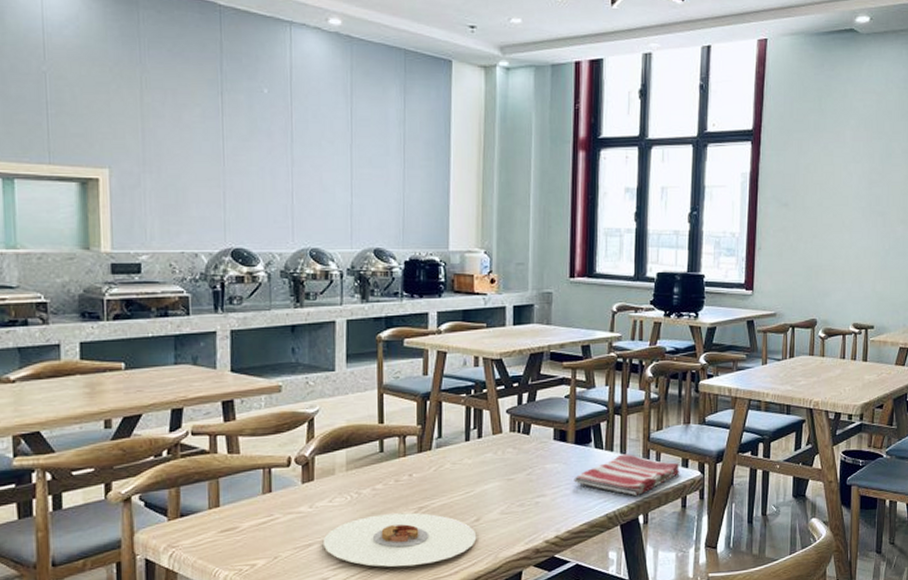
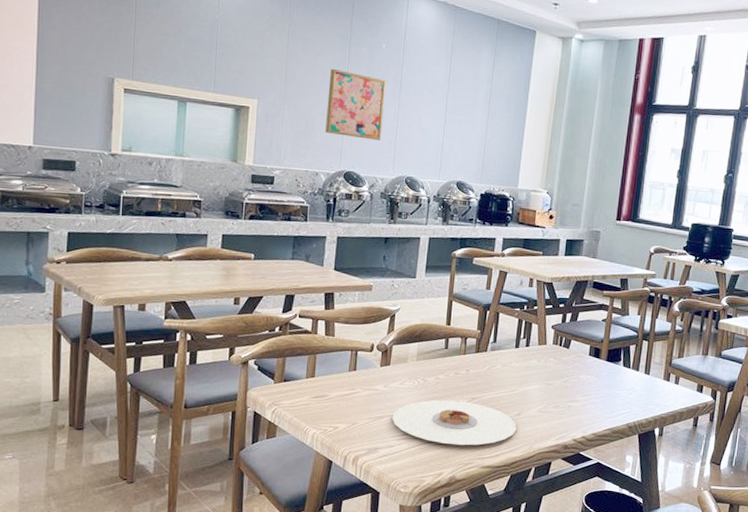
wall art: none [200,122,274,207] -> present [325,68,387,140]
dish towel: present [574,454,680,496] -> none [602,374,695,411]

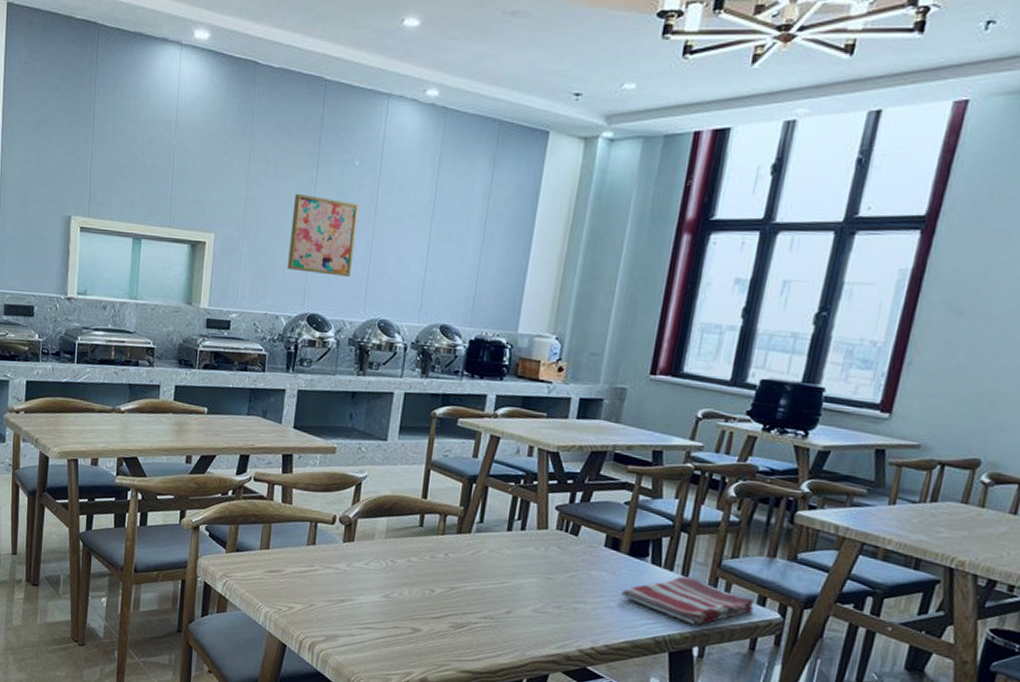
plate: present [392,399,517,446] -> none [354,585,506,645]
dish towel: none [602,374,695,411] -> present [621,576,755,625]

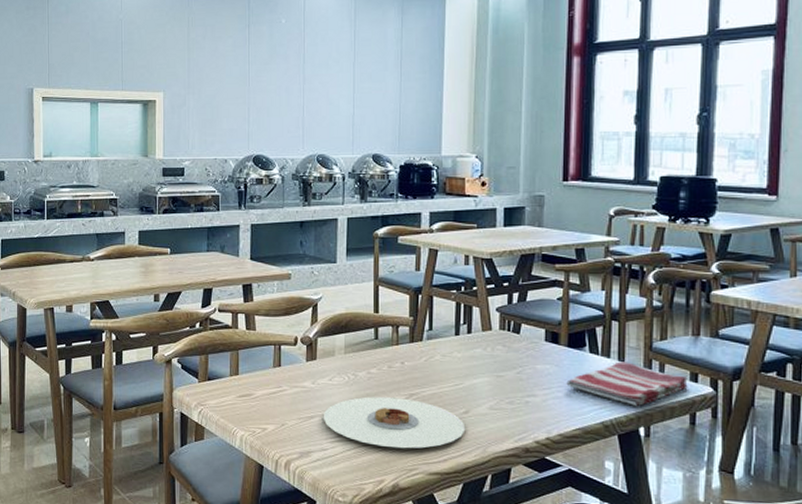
wall art: present [288,193,360,277] -> none [231,51,289,120]
plate: none [354,585,506,645] -> present [323,396,466,449]

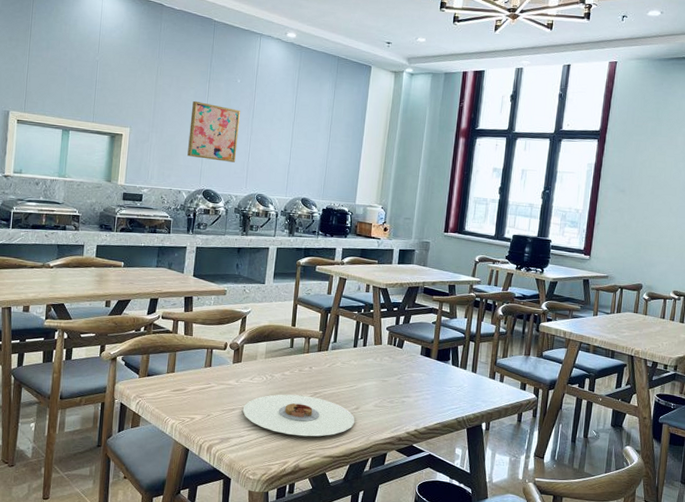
wall art: none [231,51,289,120] -> present [187,100,241,162]
dish towel: present [566,361,688,406] -> none [433,373,519,407]

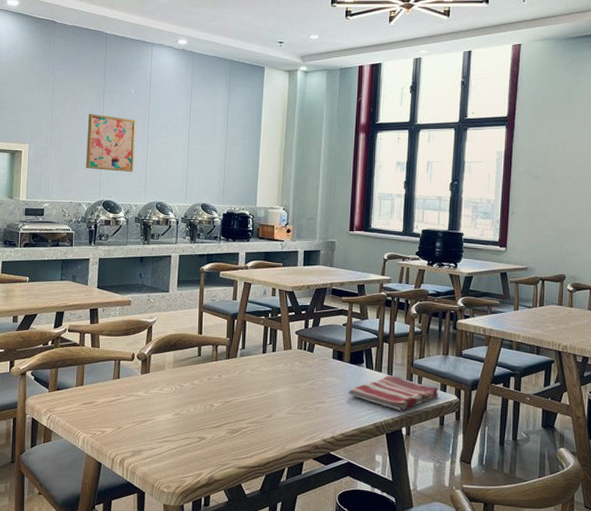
plate: present [242,394,355,437] -> none [153,404,269,447]
dish towel: none [433,373,519,407] -> present [348,375,439,411]

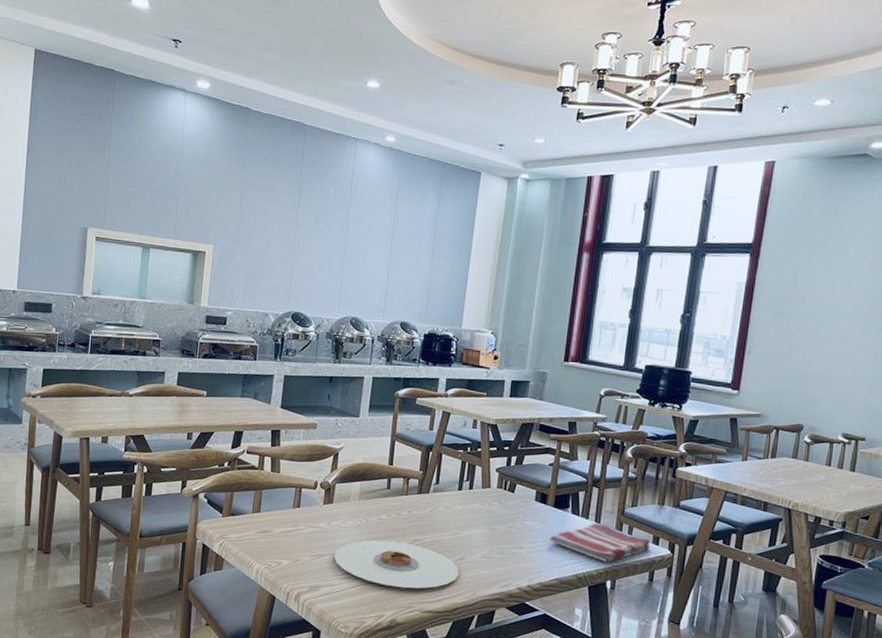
wall art: present [86,113,137,172] -> none [275,214,334,282]
plate: none [153,404,269,447] -> present [334,540,460,589]

